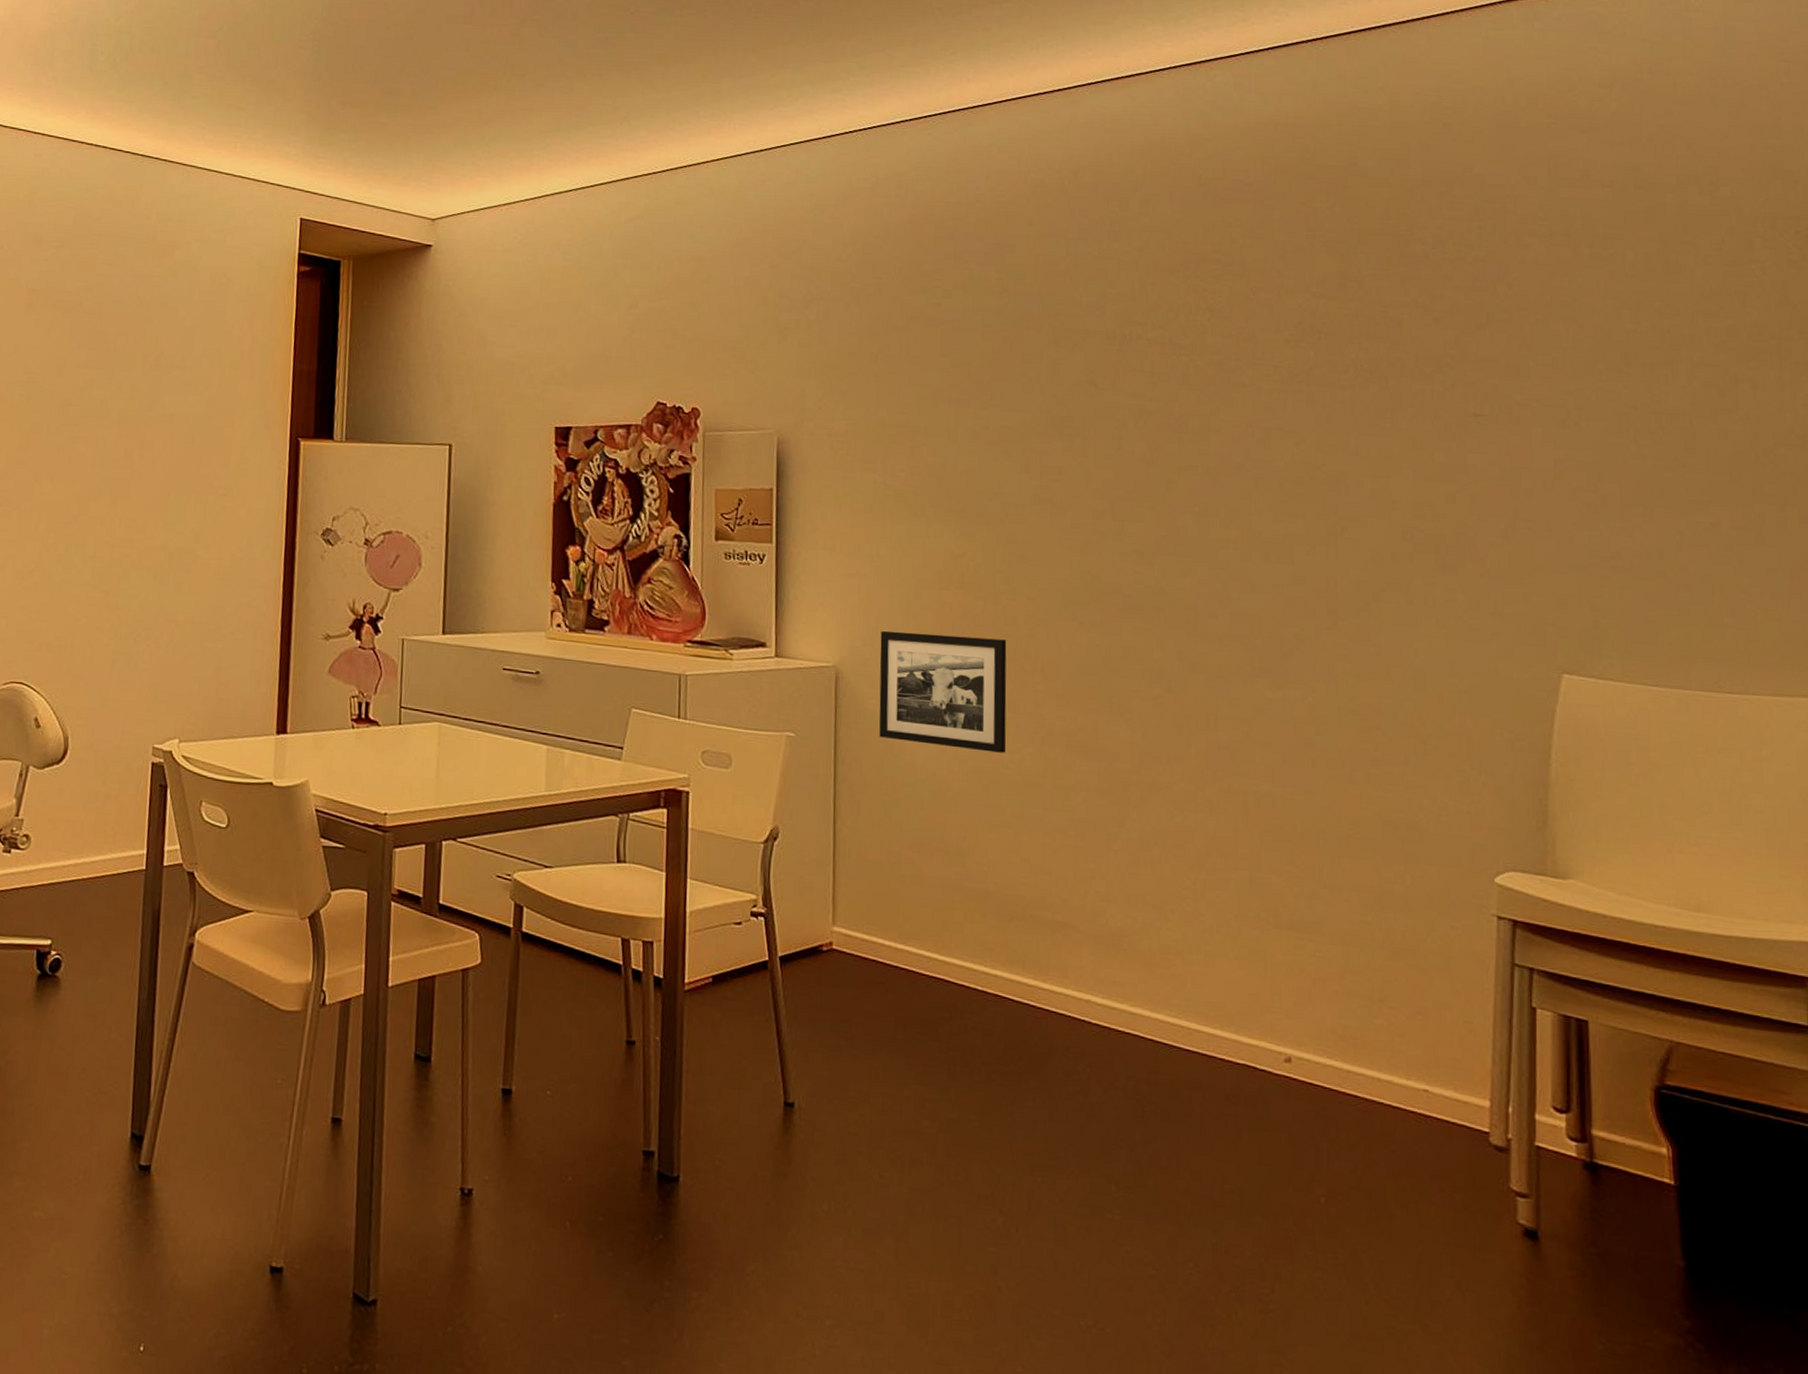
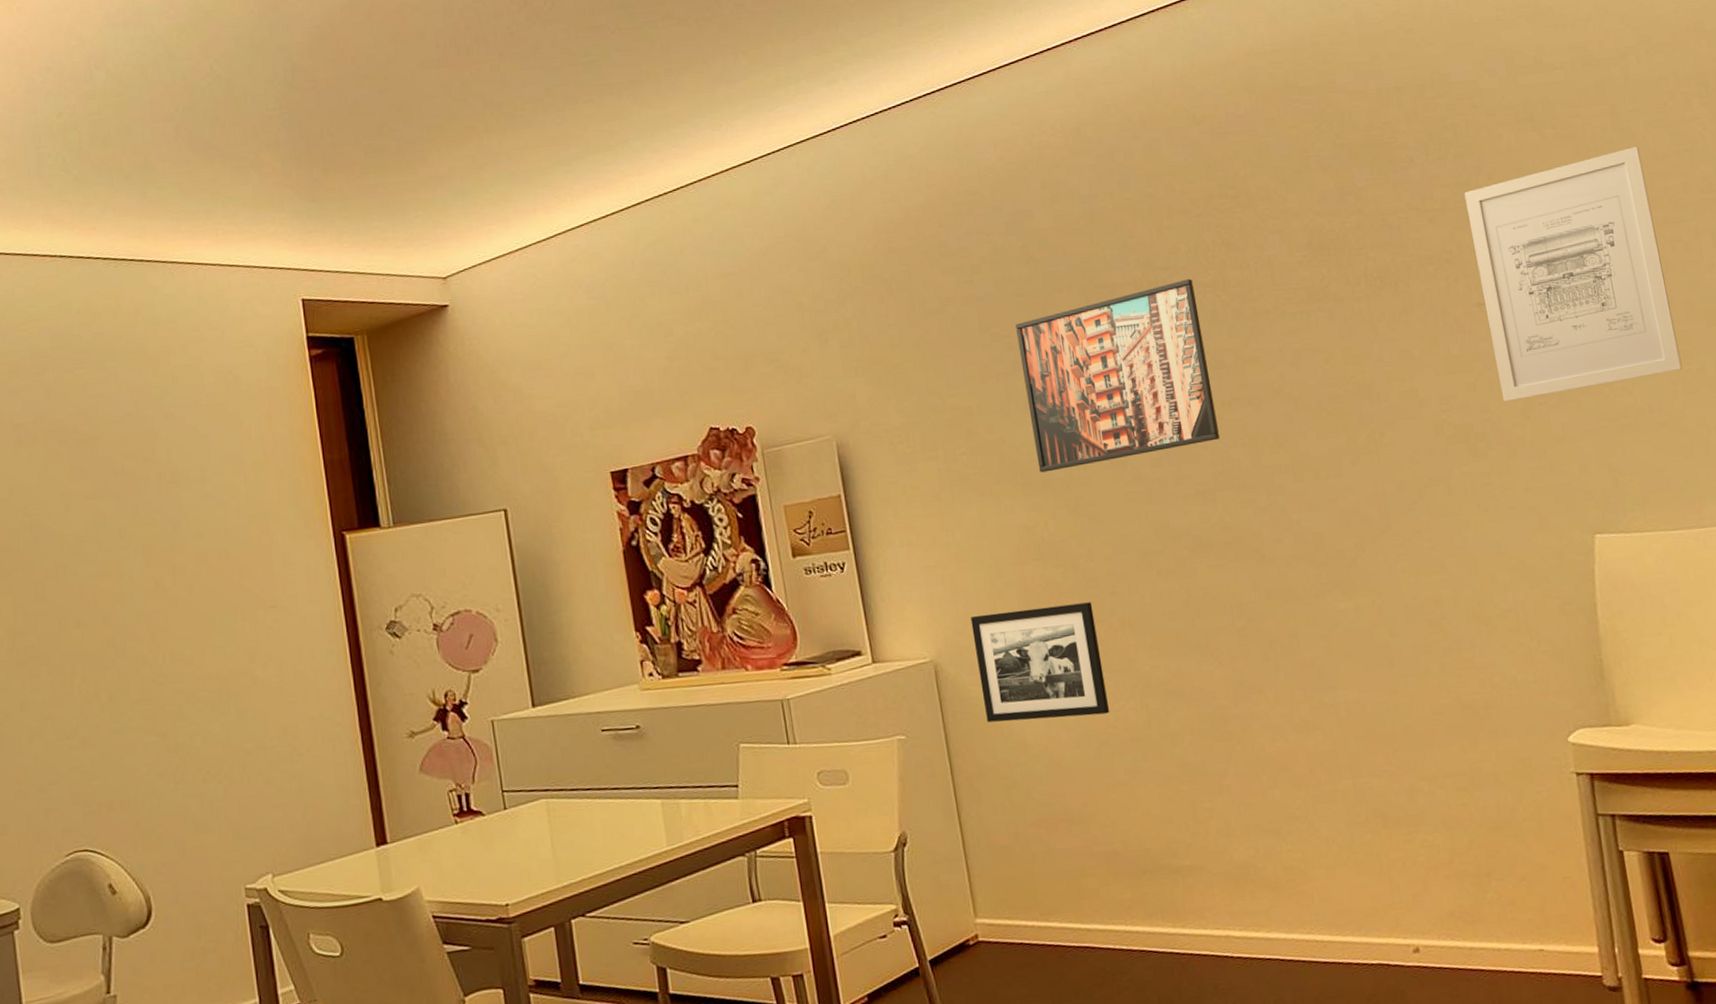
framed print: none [976,338,1170,504] -> present [1015,279,1220,473]
wall art: none [1478,280,1694,521] -> present [1464,146,1683,402]

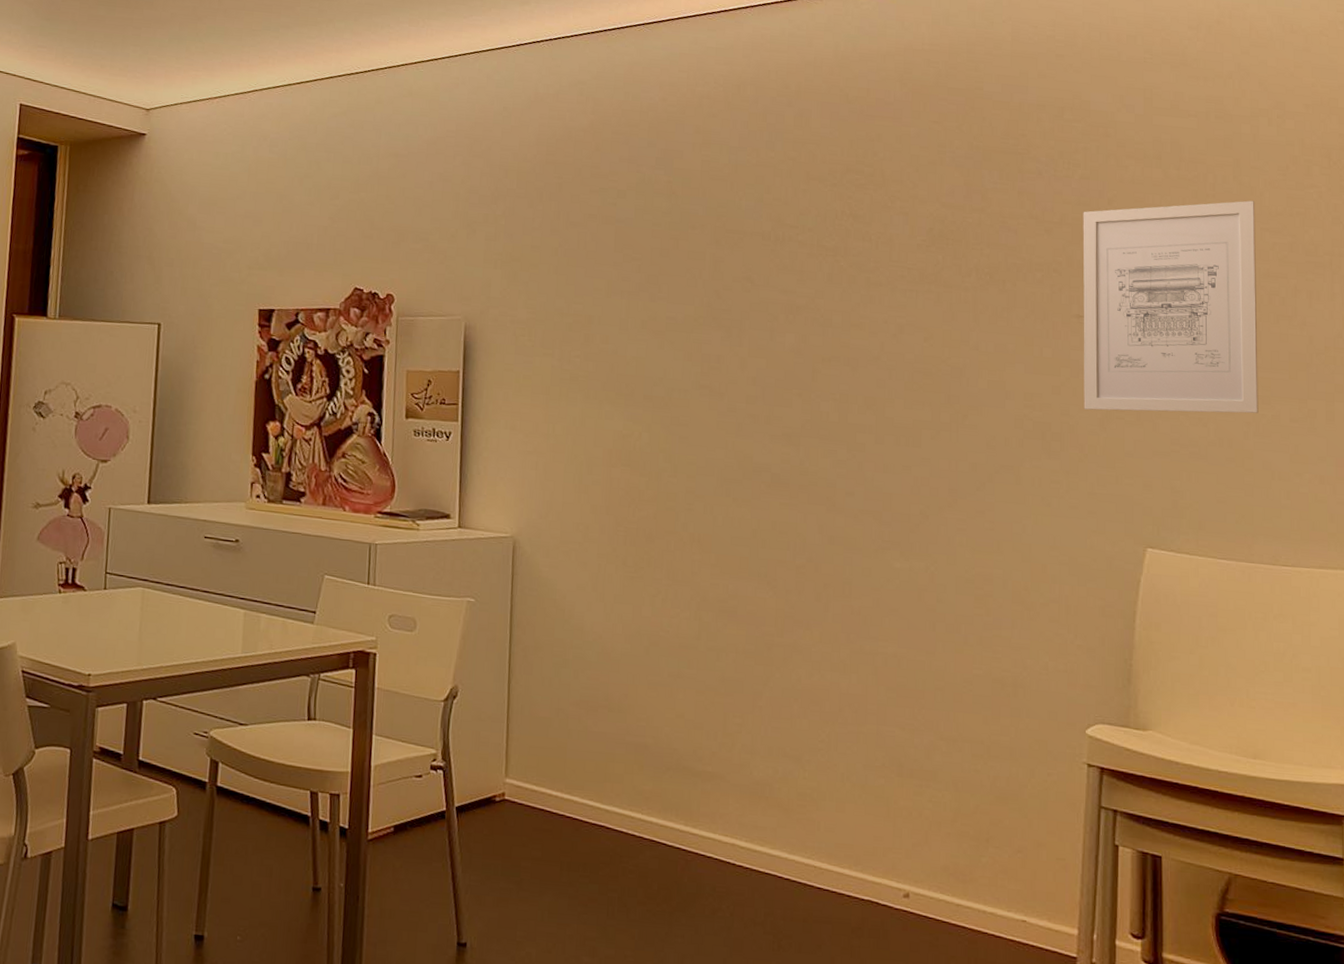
picture frame: present [970,602,1110,723] -> none [551,504,668,618]
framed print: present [1015,279,1220,473] -> none [643,240,817,391]

